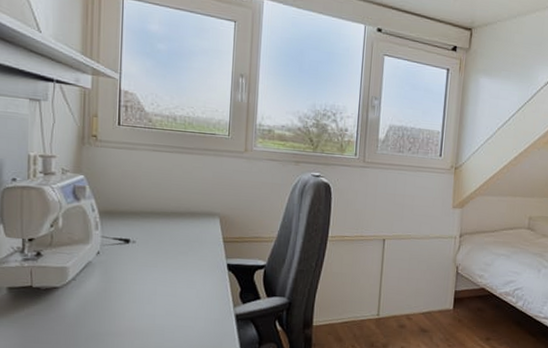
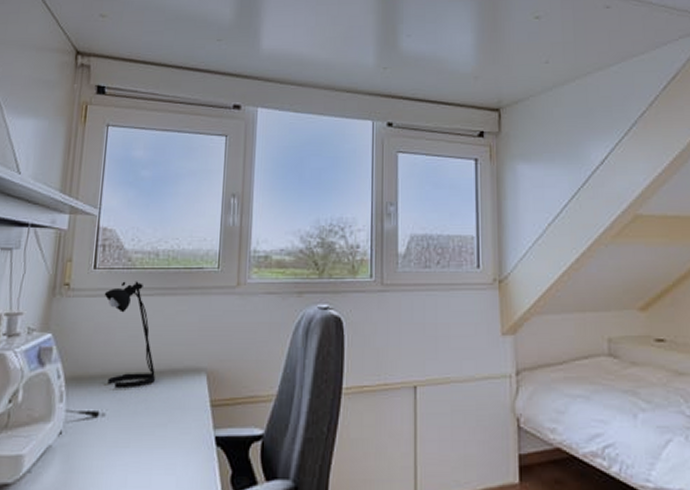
desk lamp: none [129,138,177,224] -> present [104,281,155,389]

